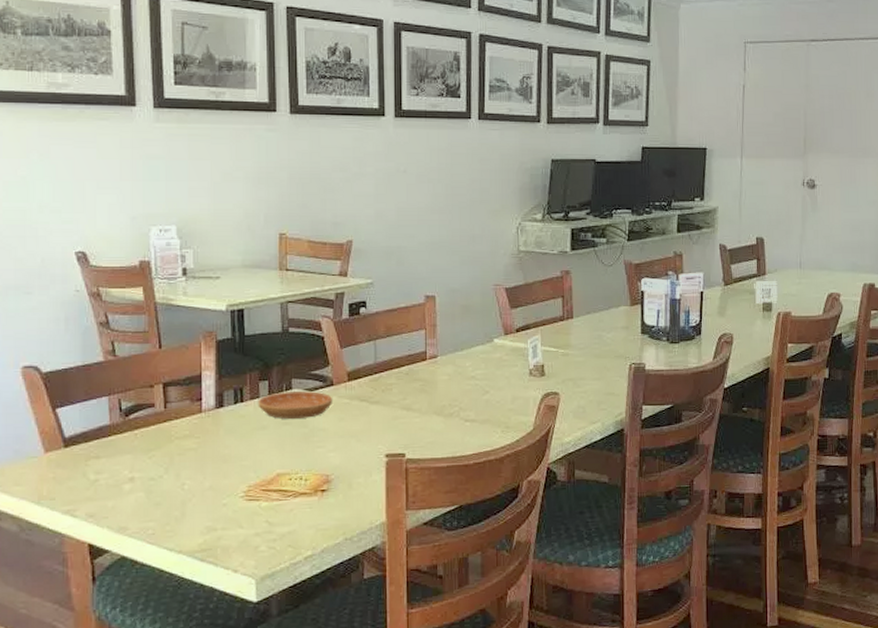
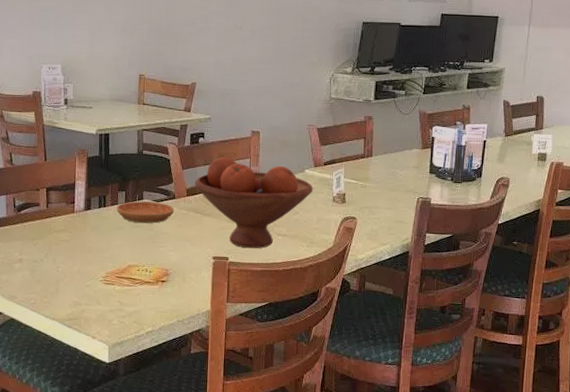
fruit bowl: none [357,329,505,441] -> present [195,157,314,249]

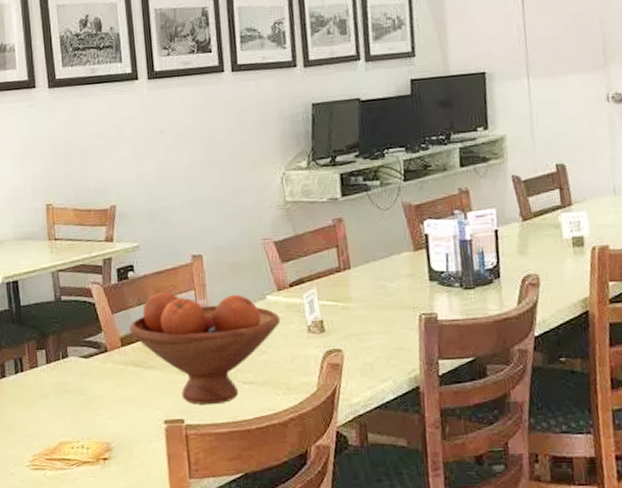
saucer: present [116,201,175,223] -> none [37,358,109,387]

